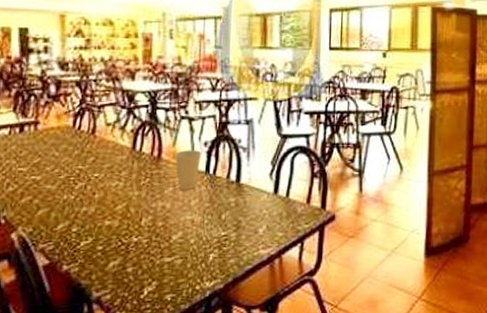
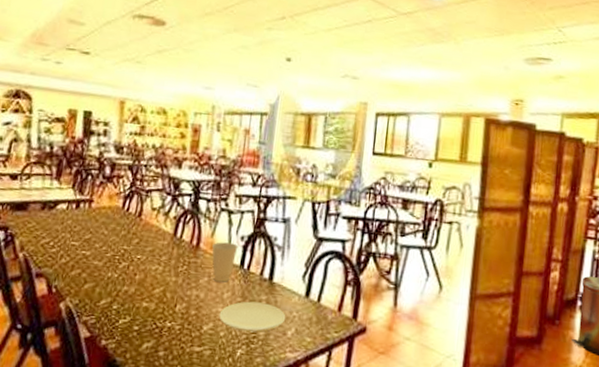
plate: none [188,205,256,236] -> present [219,301,286,333]

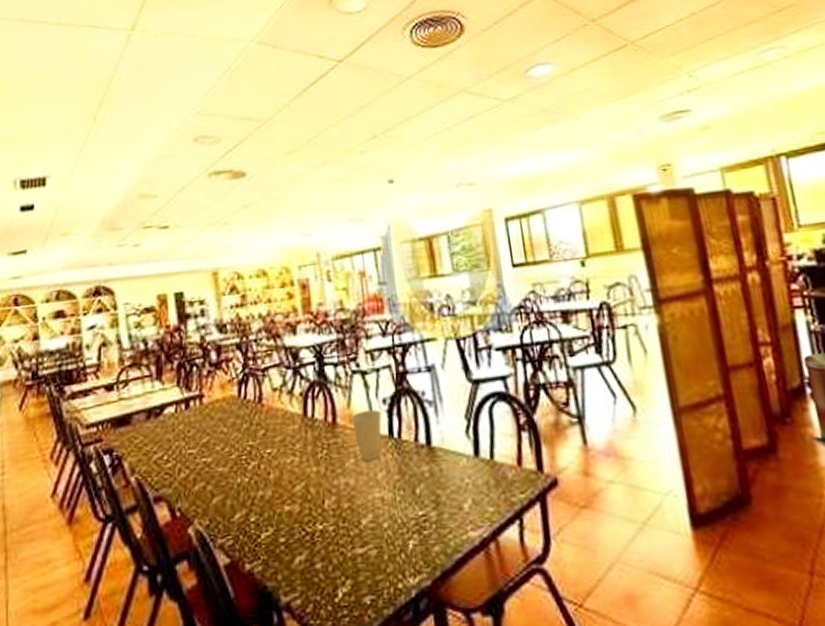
plate: present [219,301,286,333] -> none [377,474,458,517]

